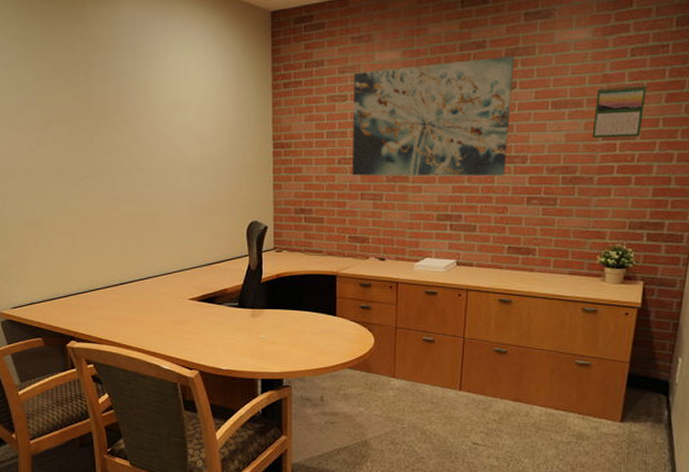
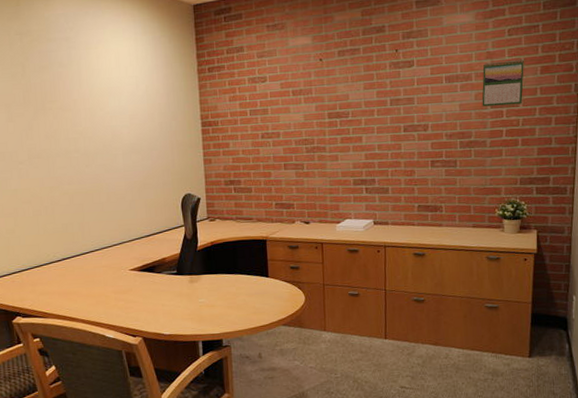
wall art: present [351,55,515,177] -> none [271,37,411,149]

